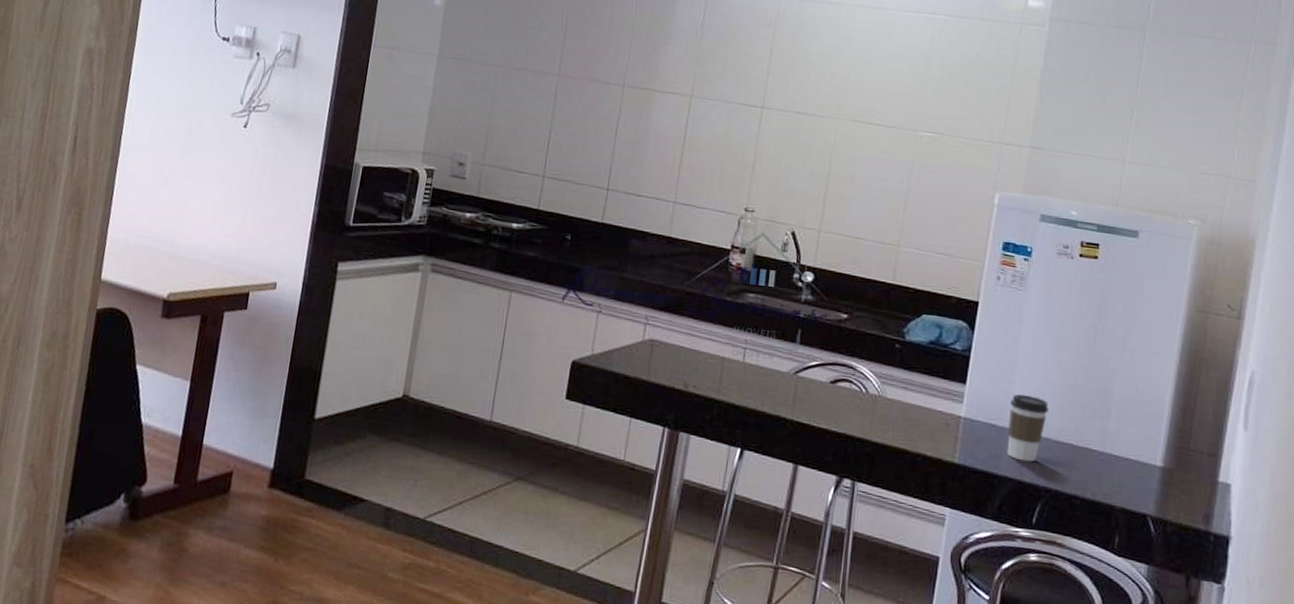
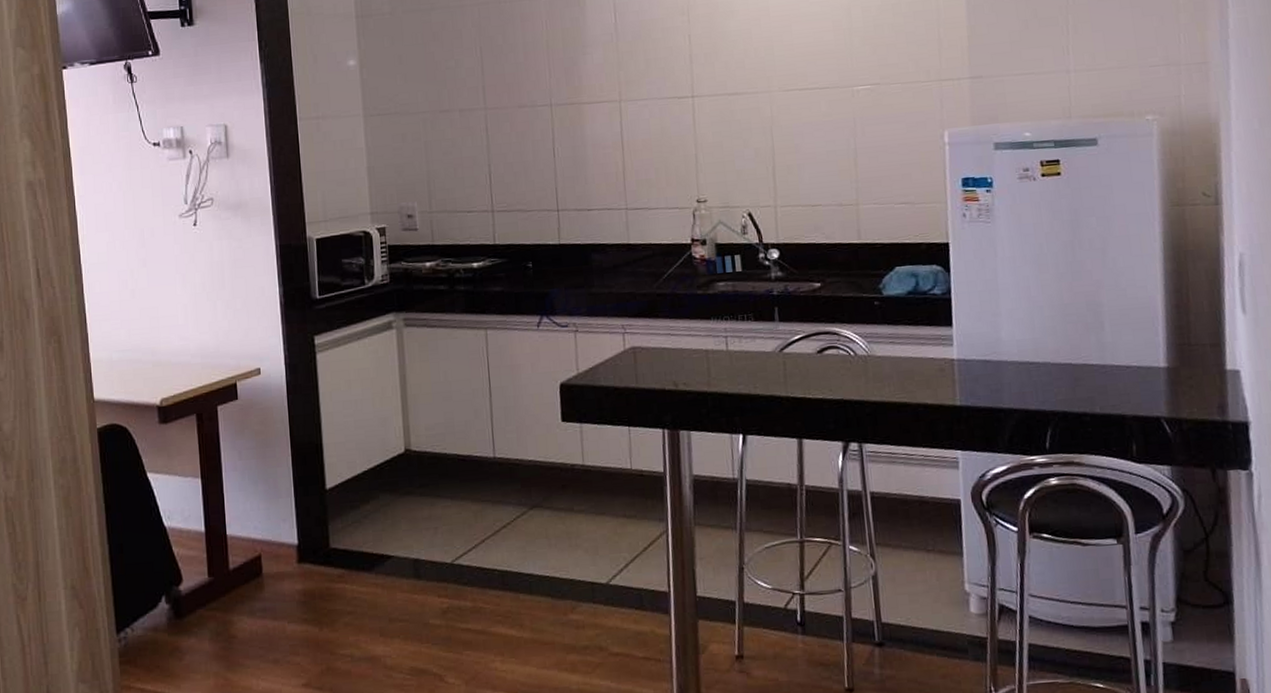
coffee cup: present [1007,394,1049,462] -> none [1000,324,1041,390]

